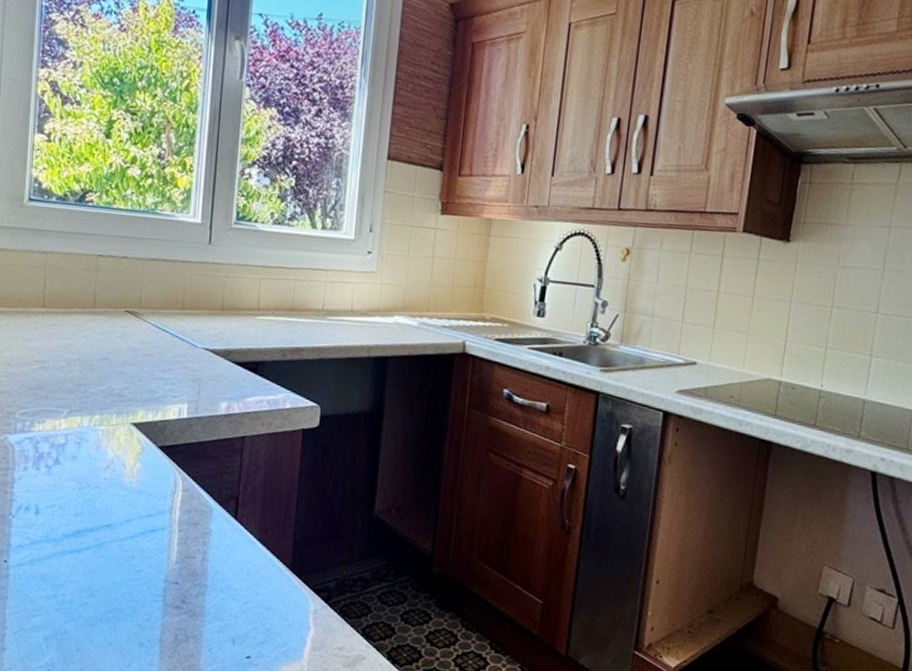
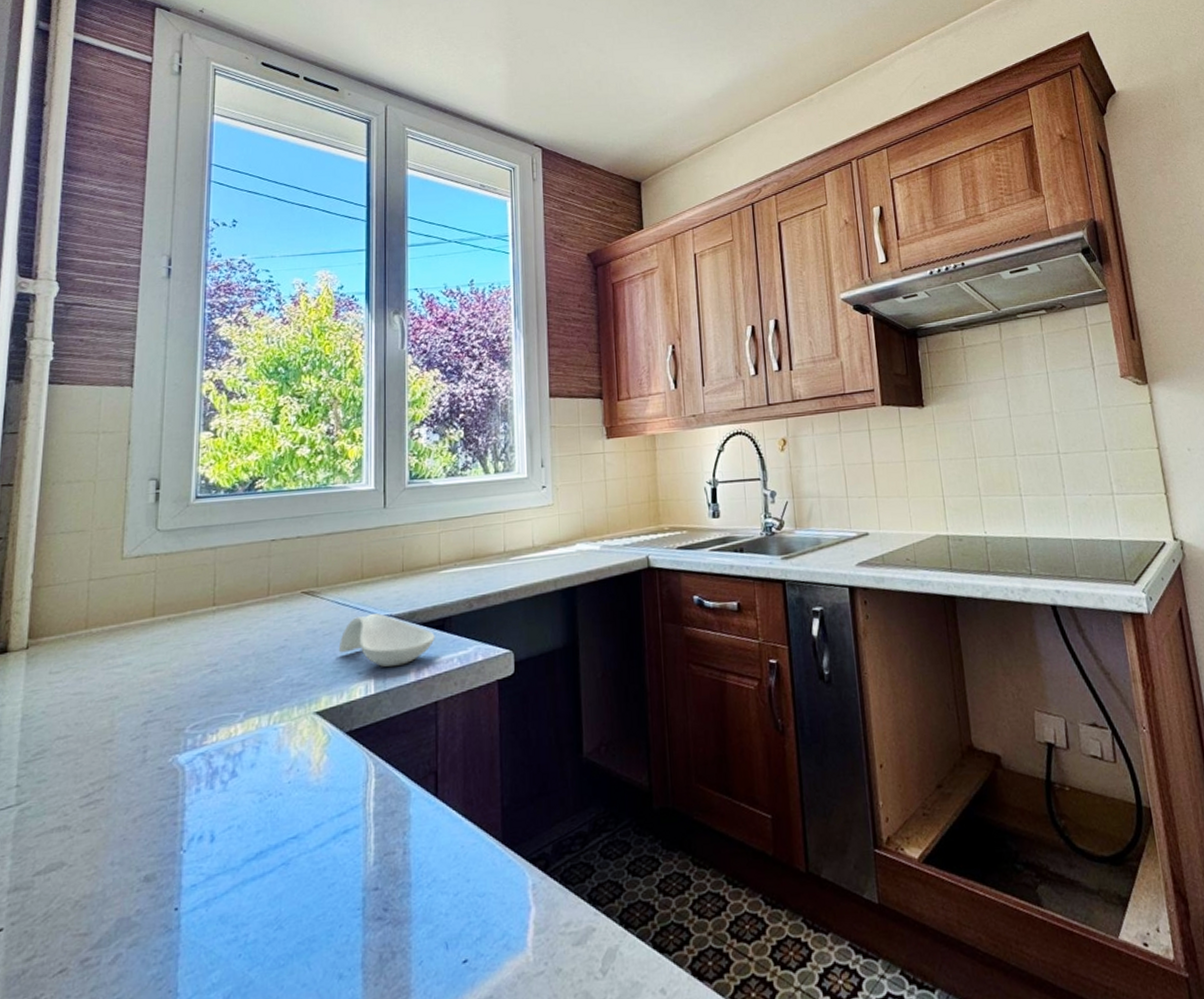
spoon rest: none [156,343,248,397] -> present [338,612,435,667]

